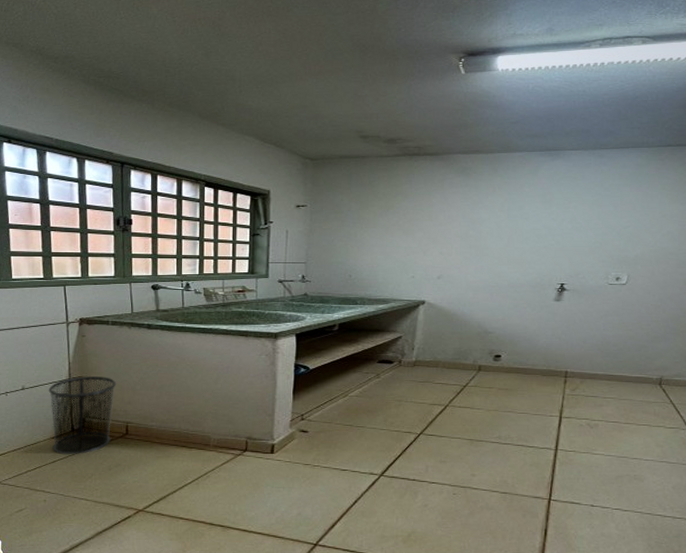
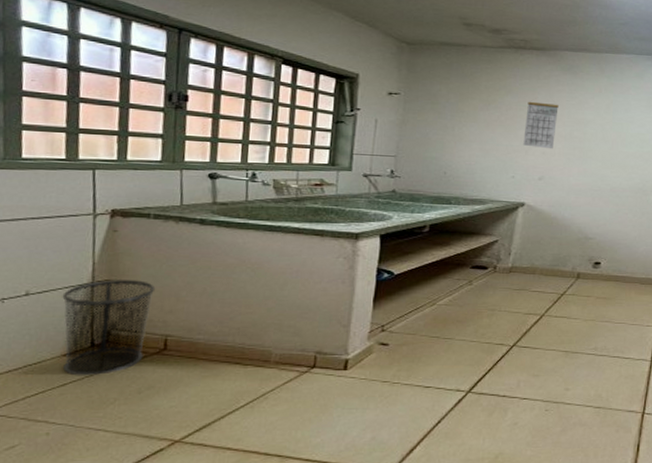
calendar: none [421,205,454,249] -> present [523,101,559,150]

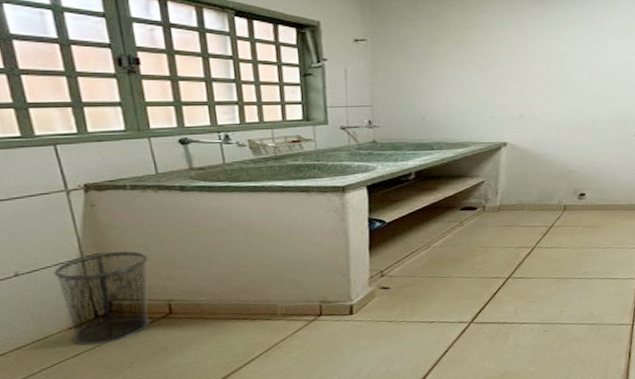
calendar: present [523,101,559,150] -> none [499,38,533,87]

